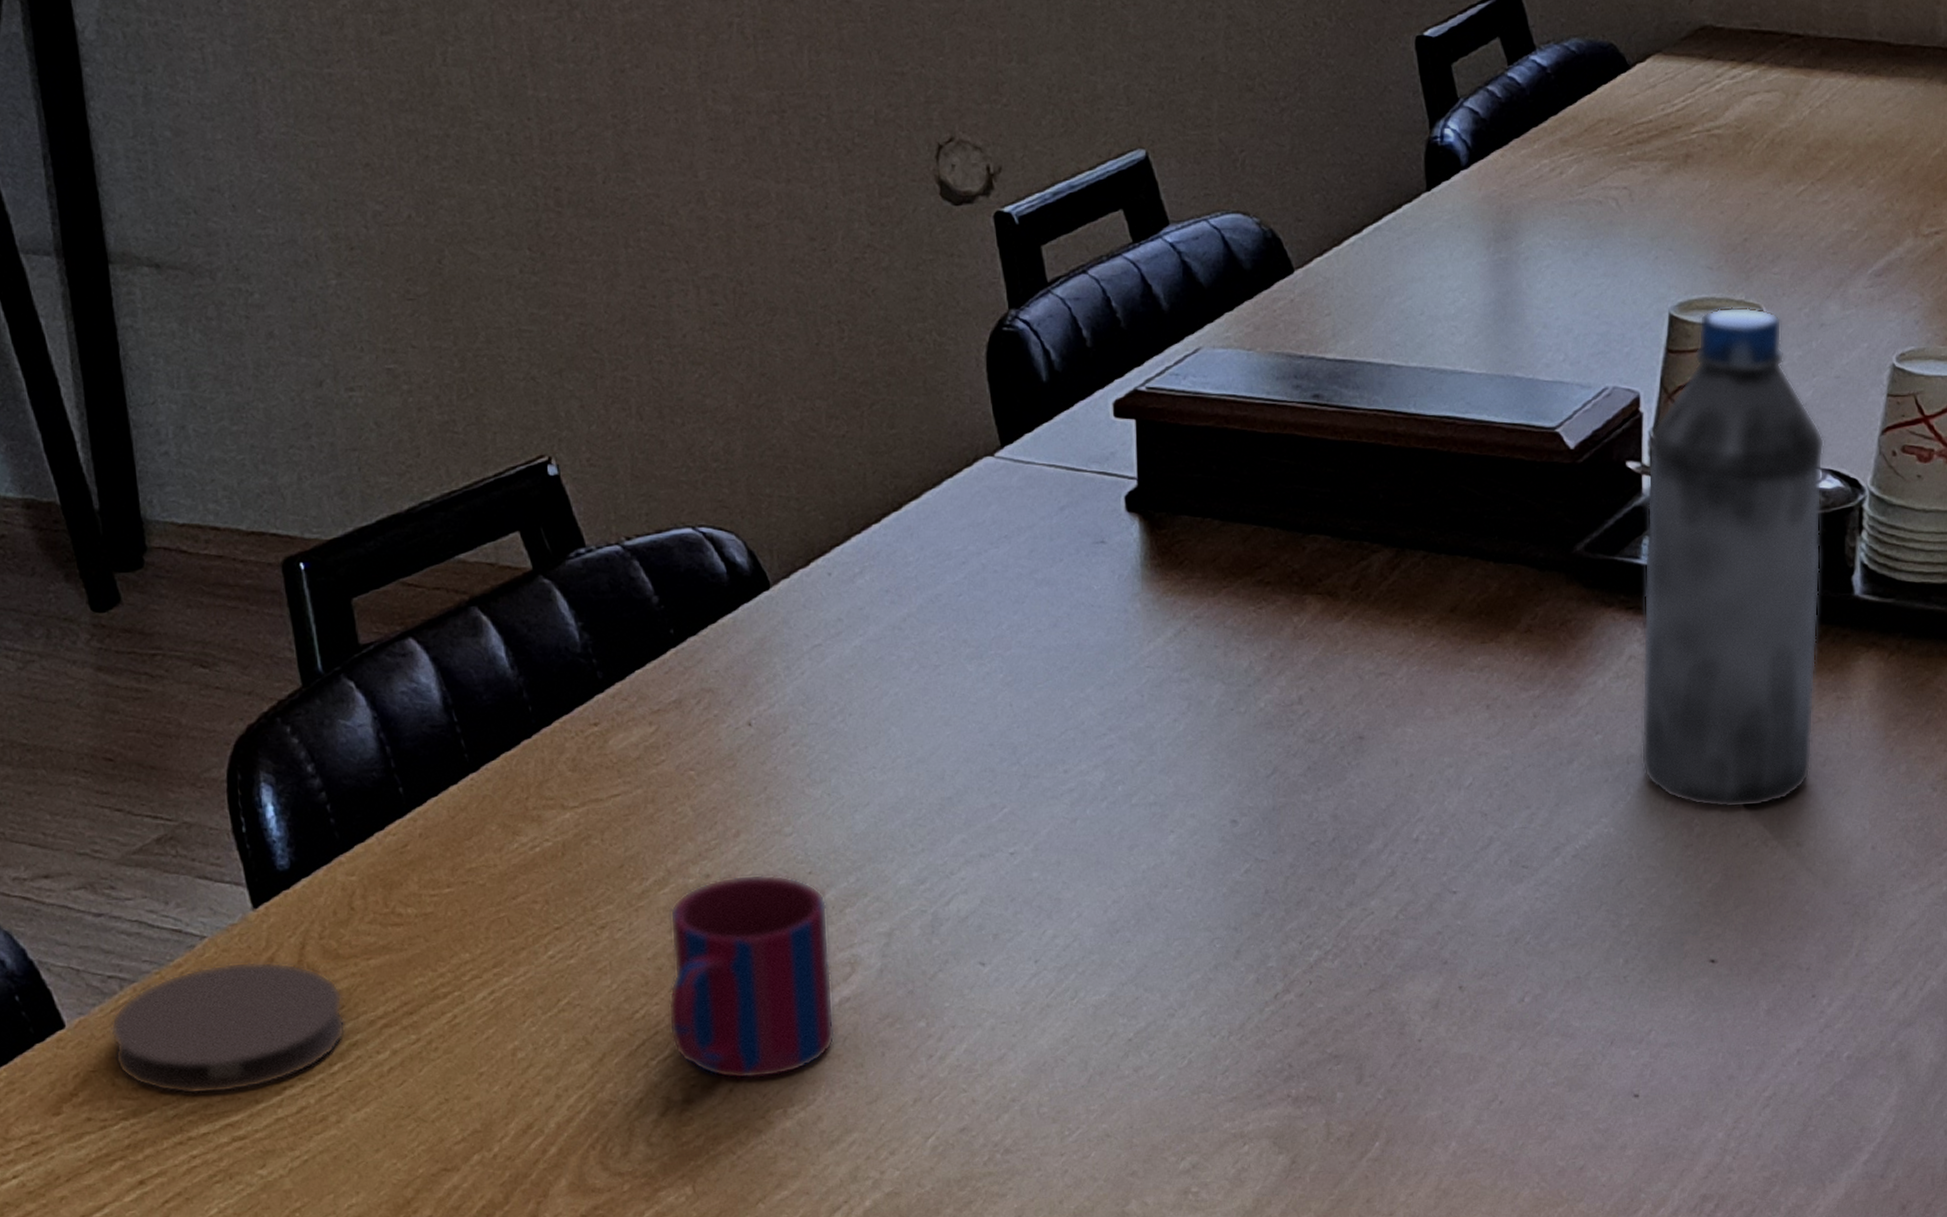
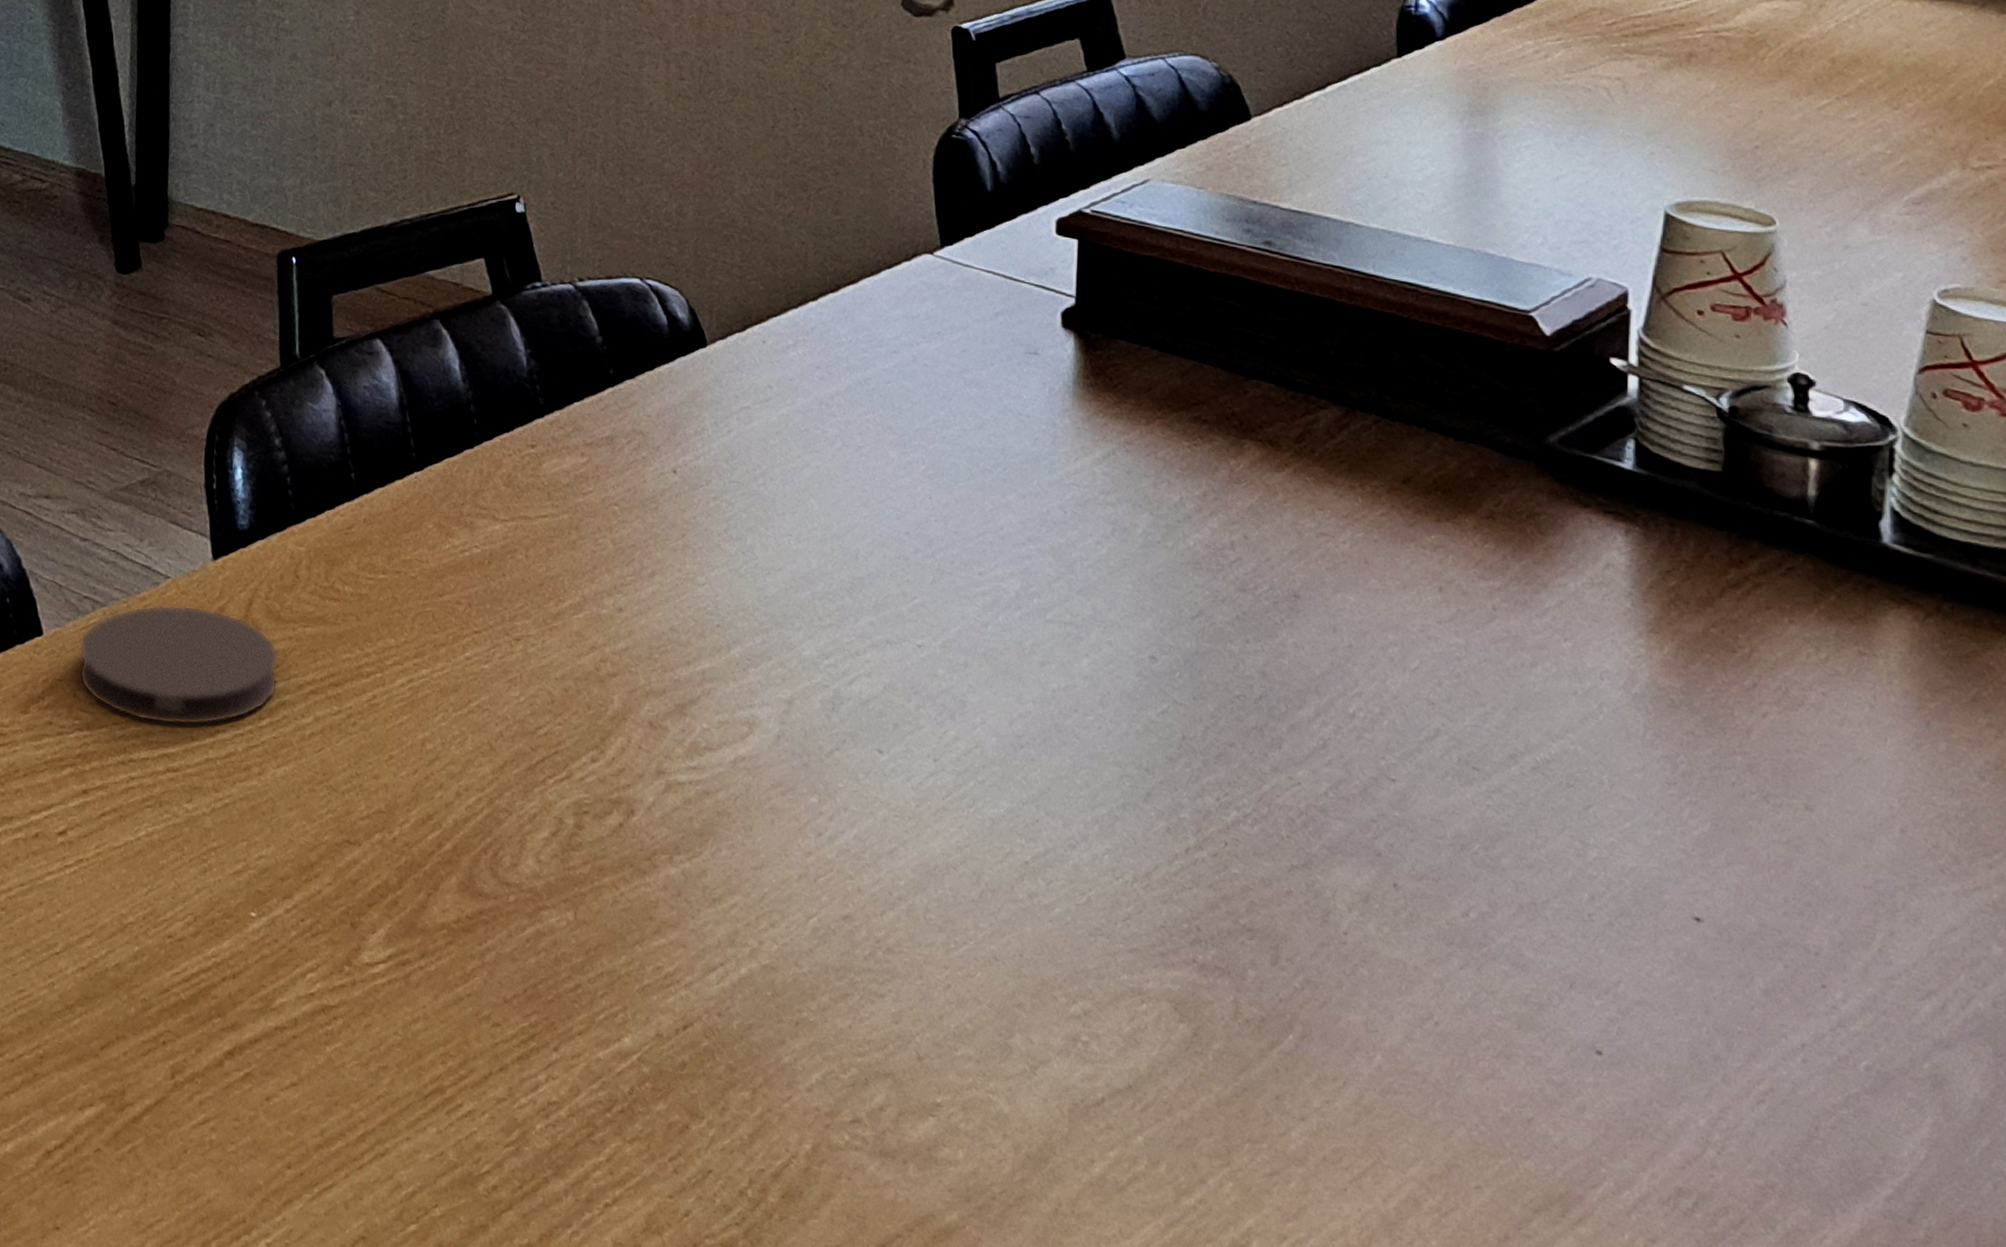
mug: present [668,874,835,1080] -> none [569,614,732,822]
water bottle: present [1641,307,1825,809] -> none [1617,213,1848,757]

